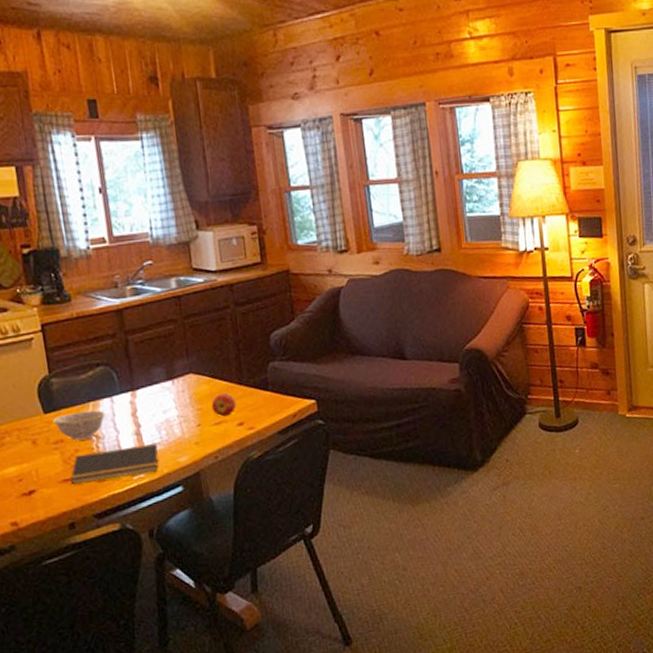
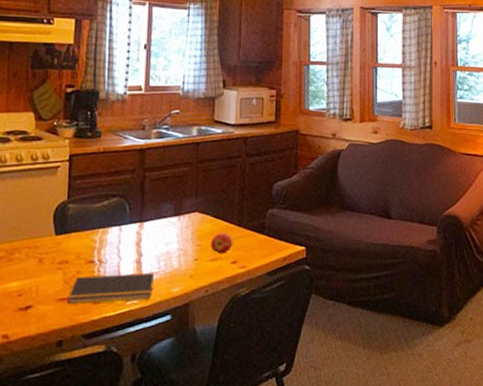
bowl: present [53,410,106,441] -> none [62,237,112,263]

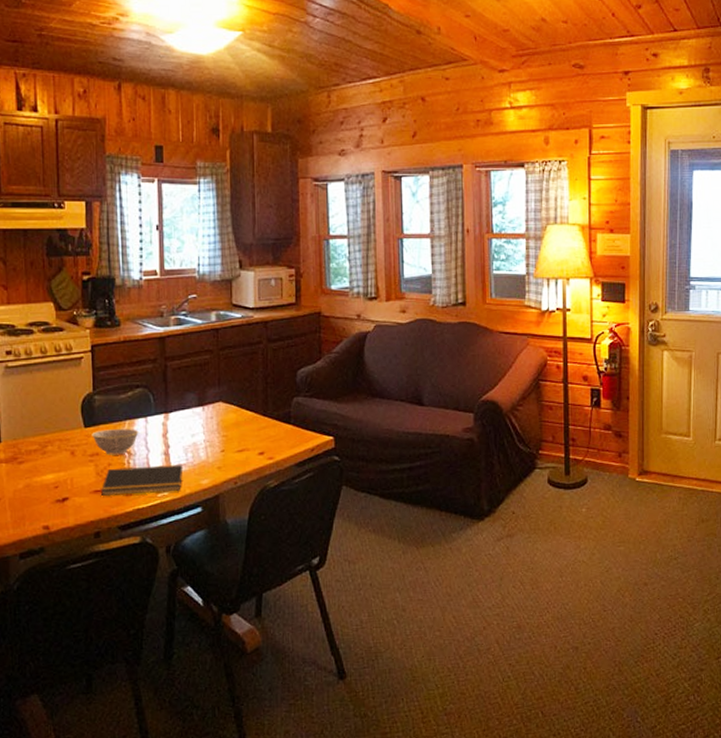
bowl: none [62,237,112,263] -> present [91,429,139,455]
apple: present [210,232,233,254] -> none [236,422,259,445]

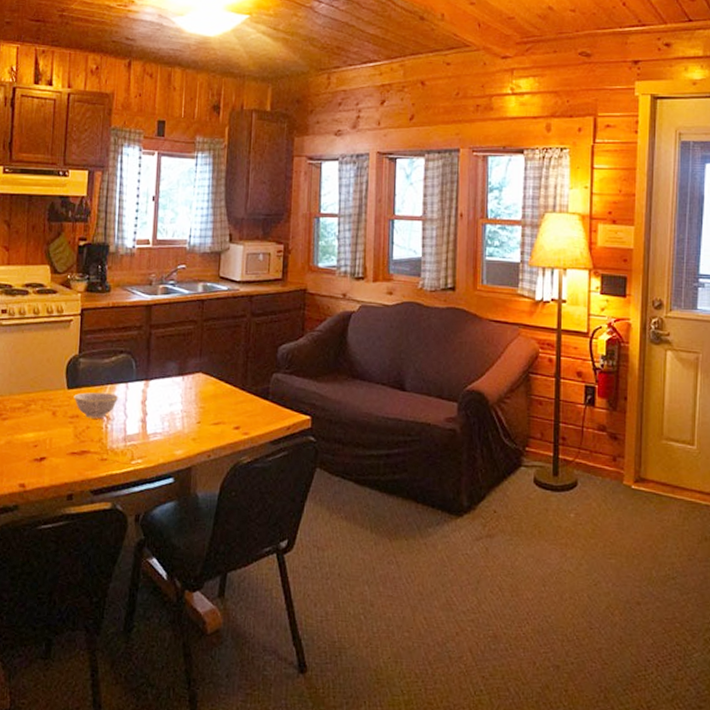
notepad: present [101,465,183,496] -> none [78,431,159,460]

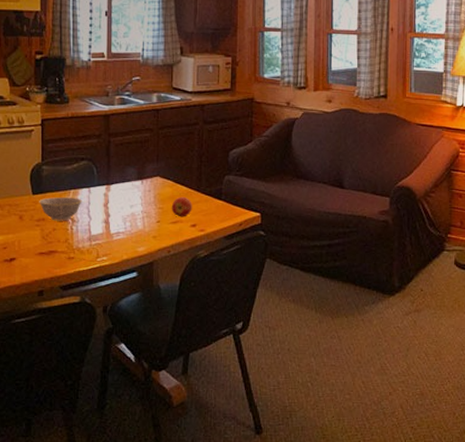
apple: none [213,395,236,419] -> present [171,196,192,217]

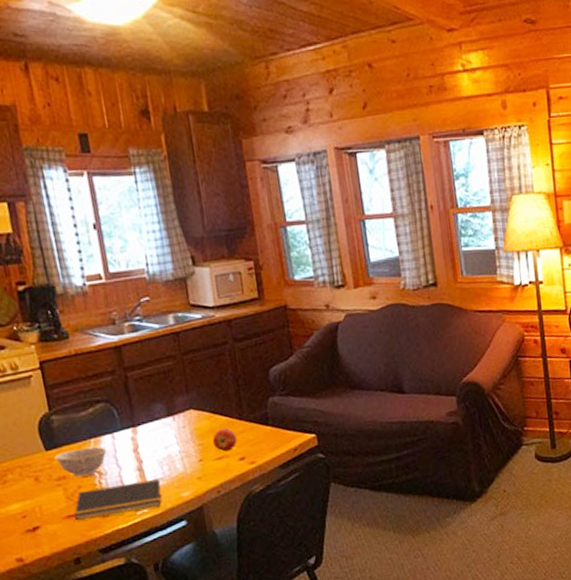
notepad: none [46,232,122,258] -> present [74,479,162,520]

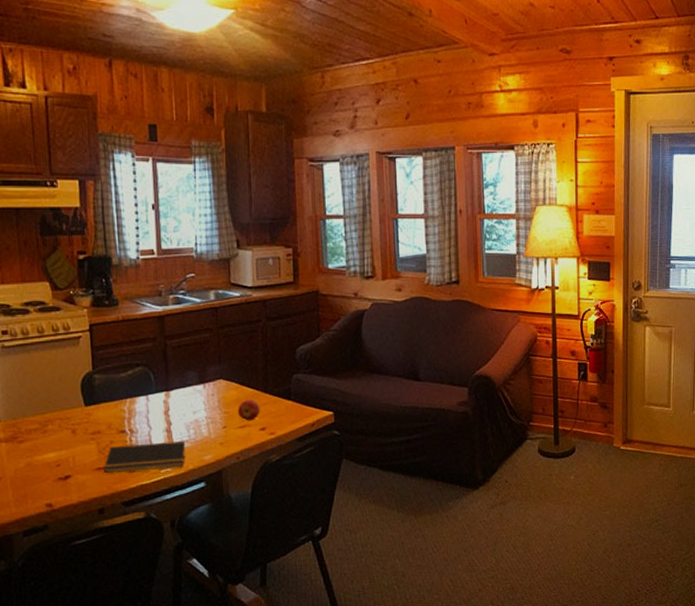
bowl: present [54,447,107,478] -> none [92,407,140,433]

